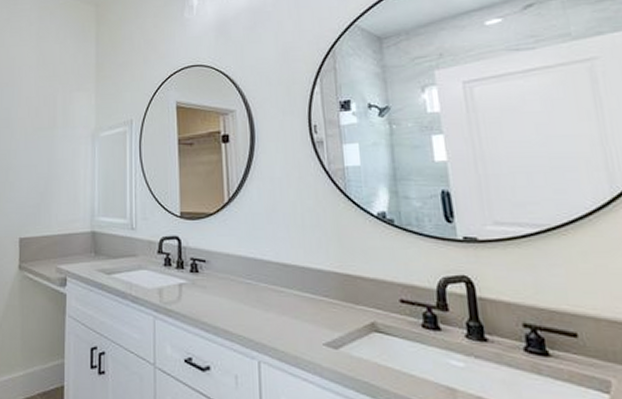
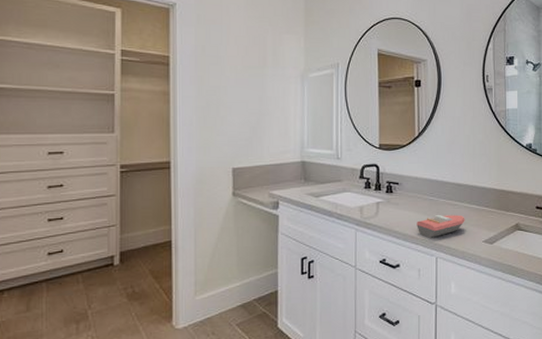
toy boat: none [230,304,296,336] -> present [417,214,465,239]

